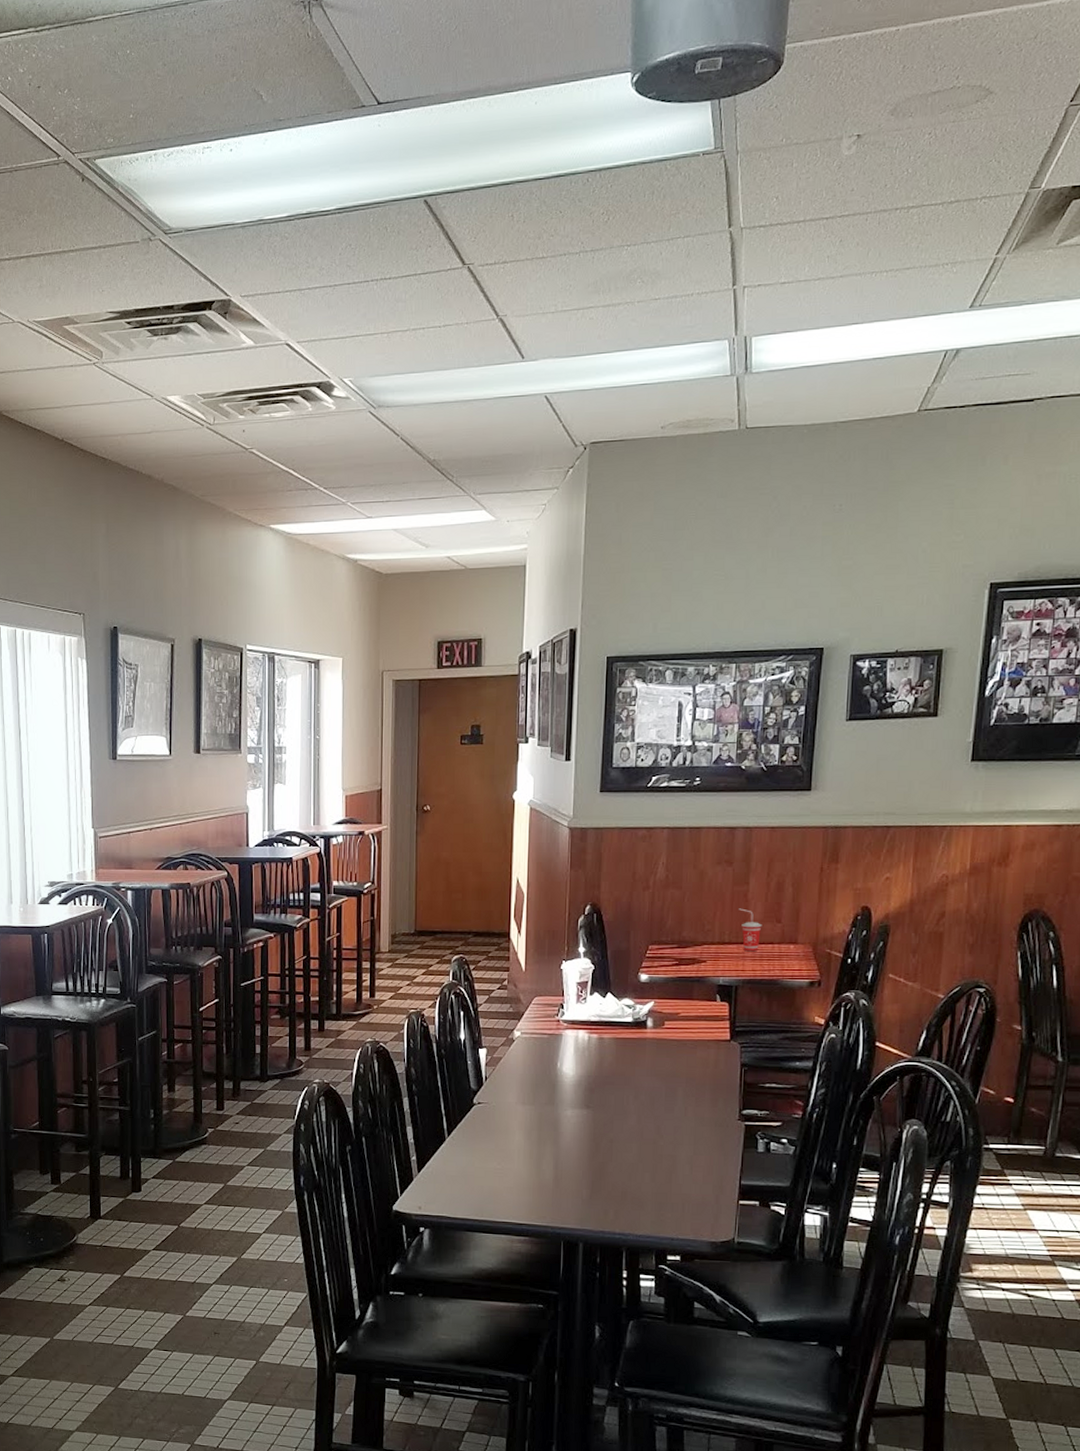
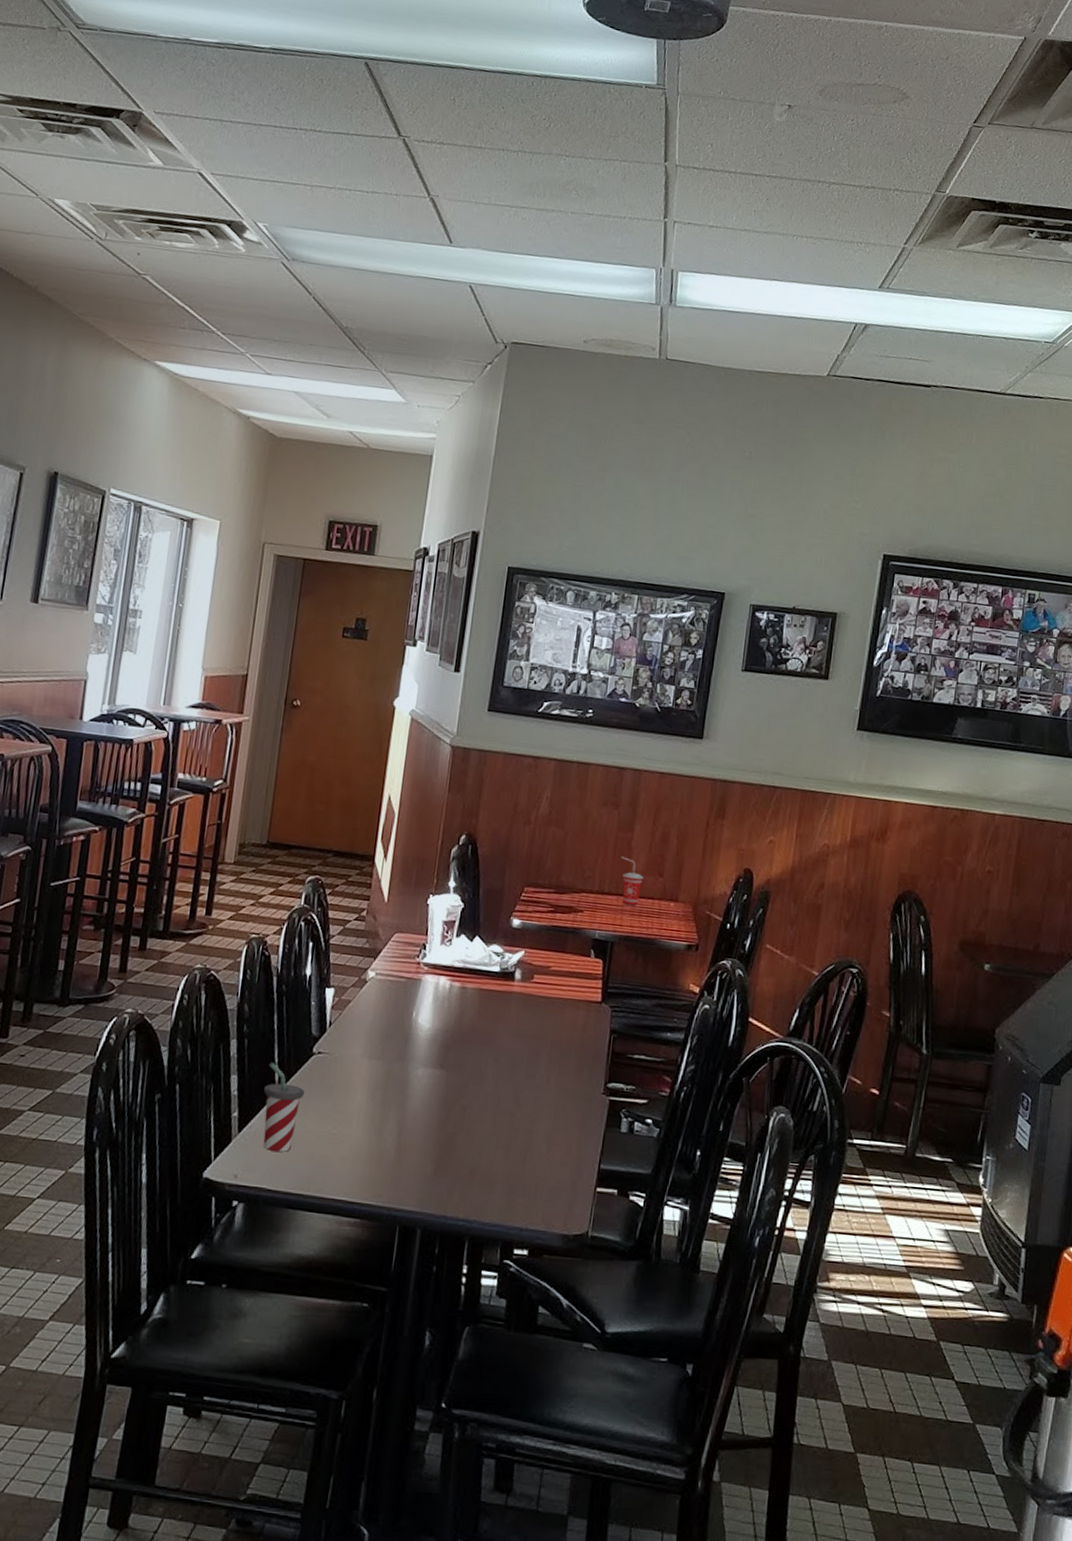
beverage cup: none [436,1114,471,1187] -> present [263,1062,305,1153]

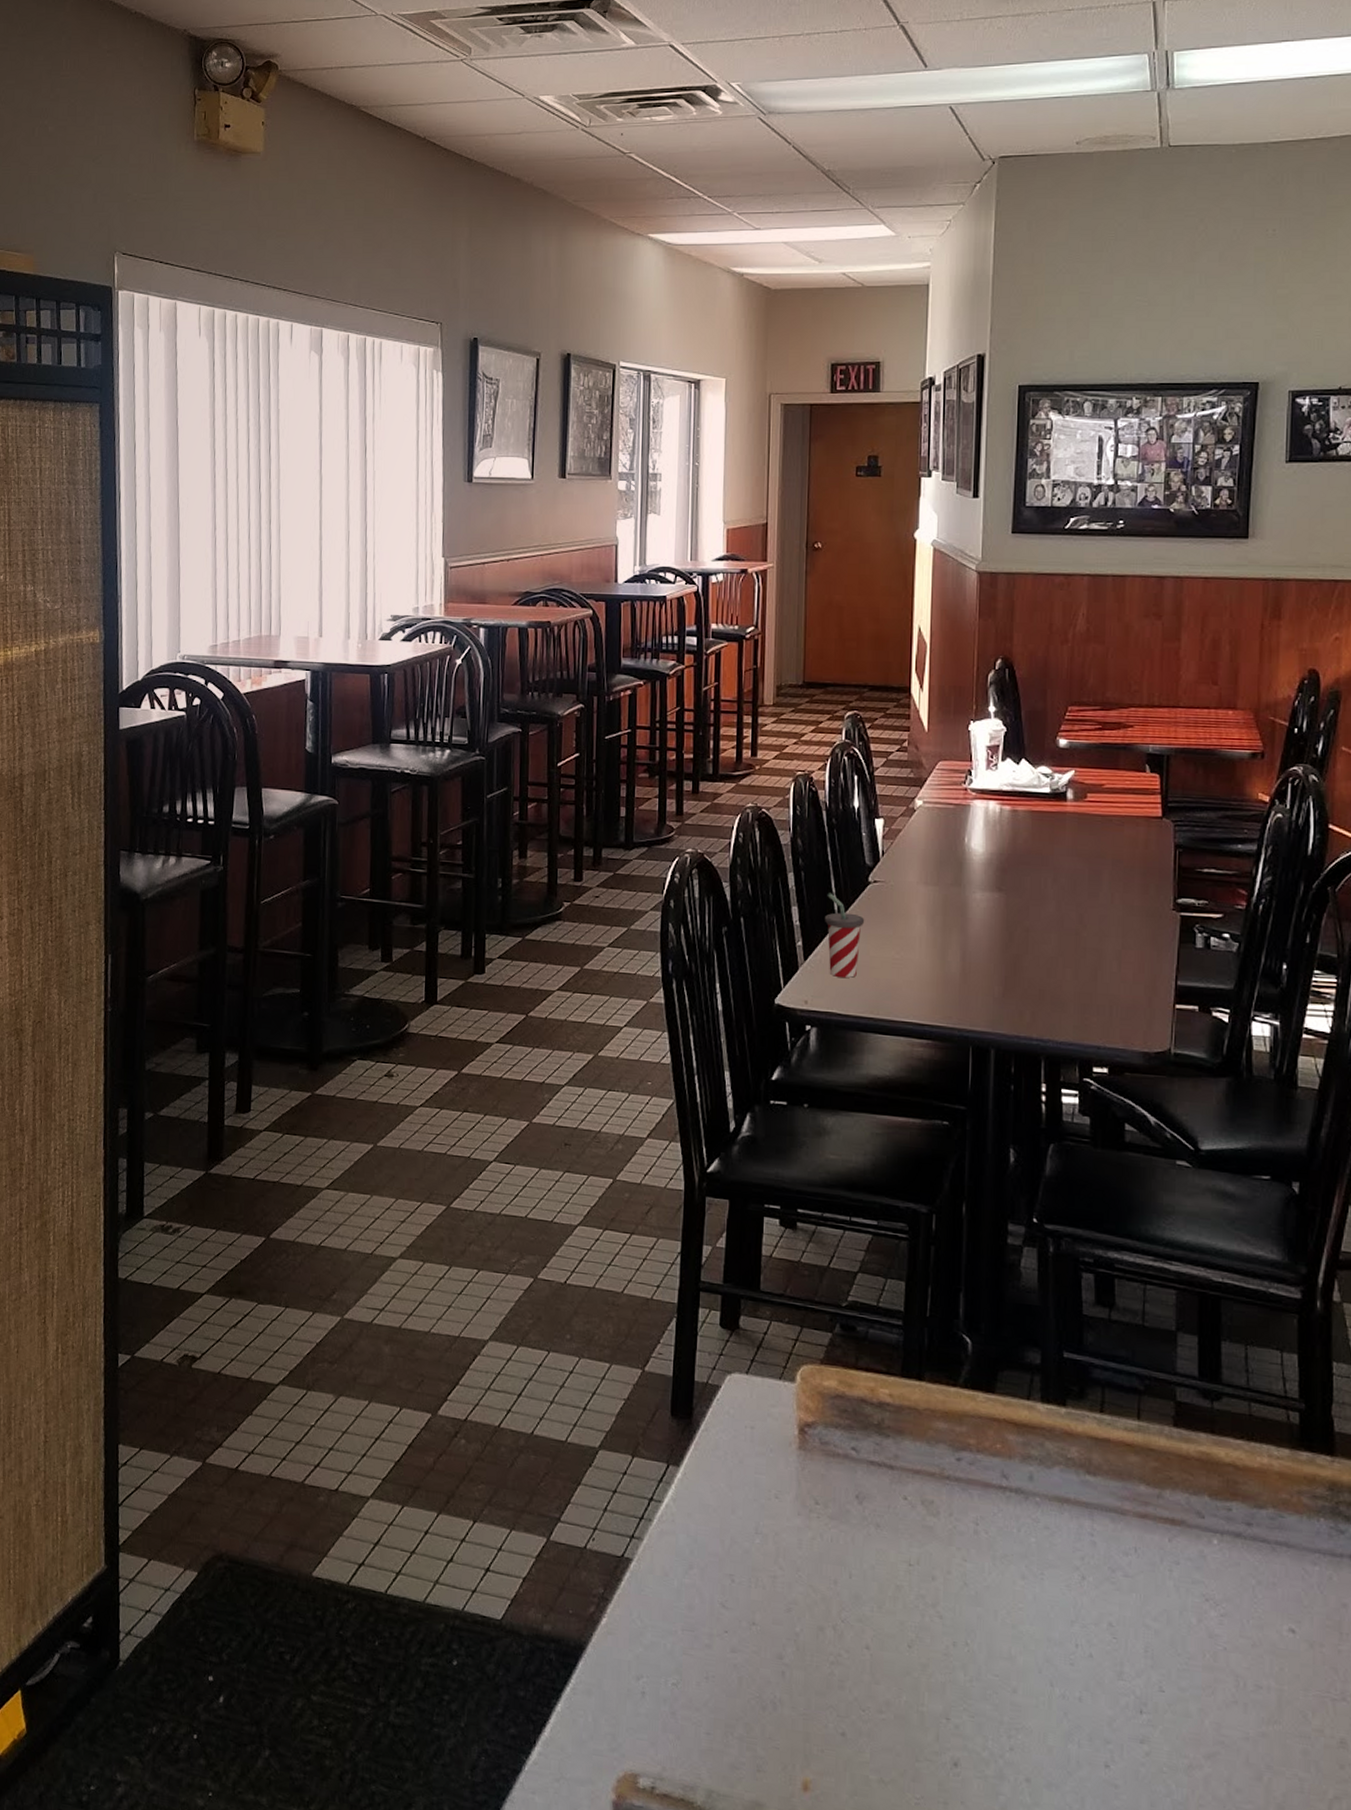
beverage cup: present [621,856,644,906] -> none [1169,667,1196,717]

